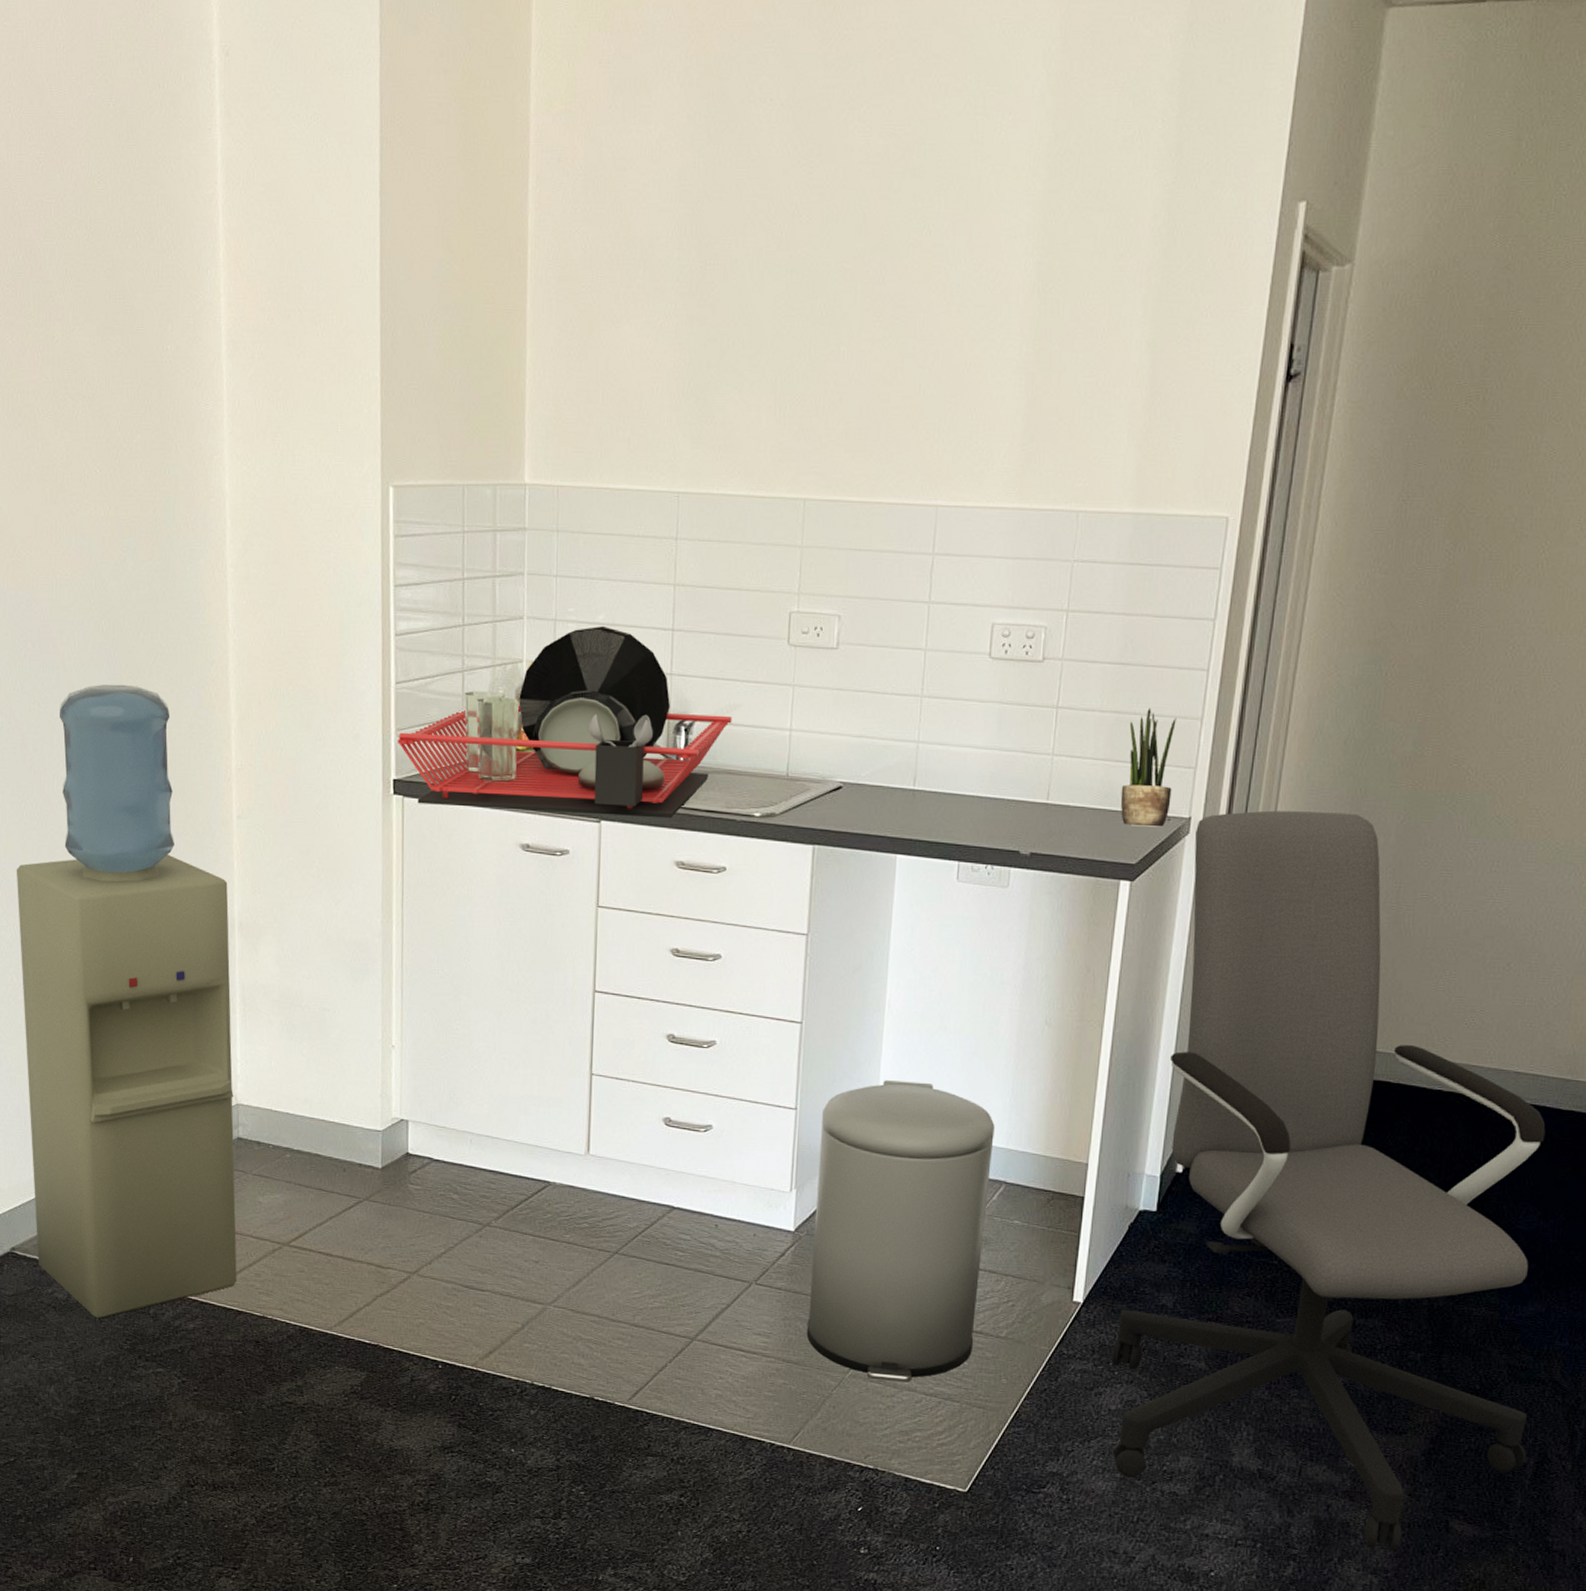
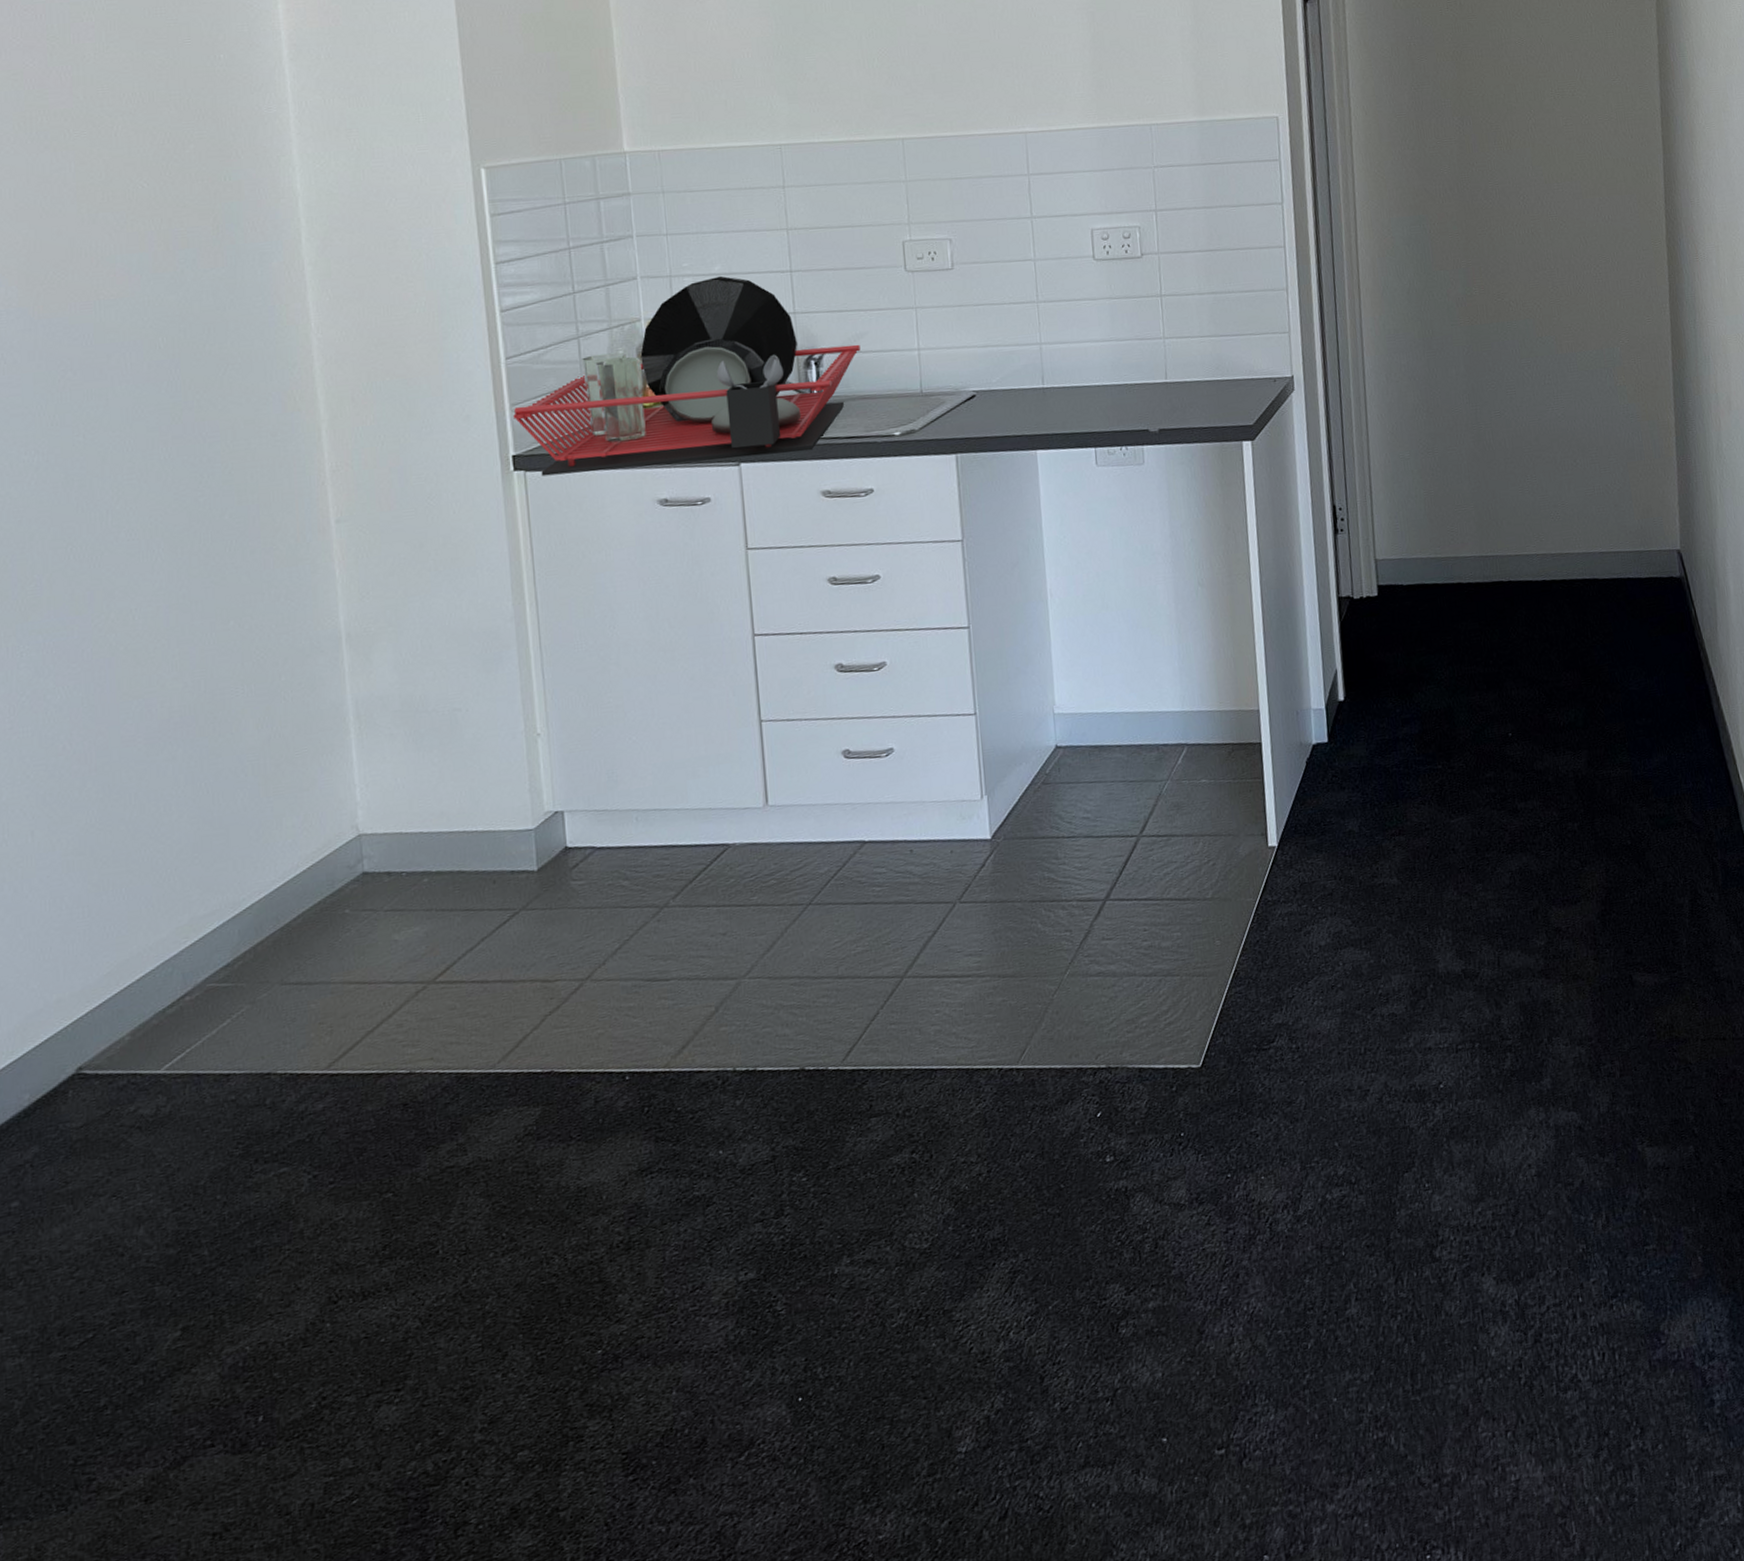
water cooler: present [16,684,237,1319] -> none [63,400,374,1128]
pedal bin: present [806,1080,995,1383] -> none [1001,662,1183,974]
office chair: present [1111,810,1546,1551] -> none [1299,352,1682,1020]
potted plant: present [1120,707,1177,827] -> none [1226,285,1274,391]

